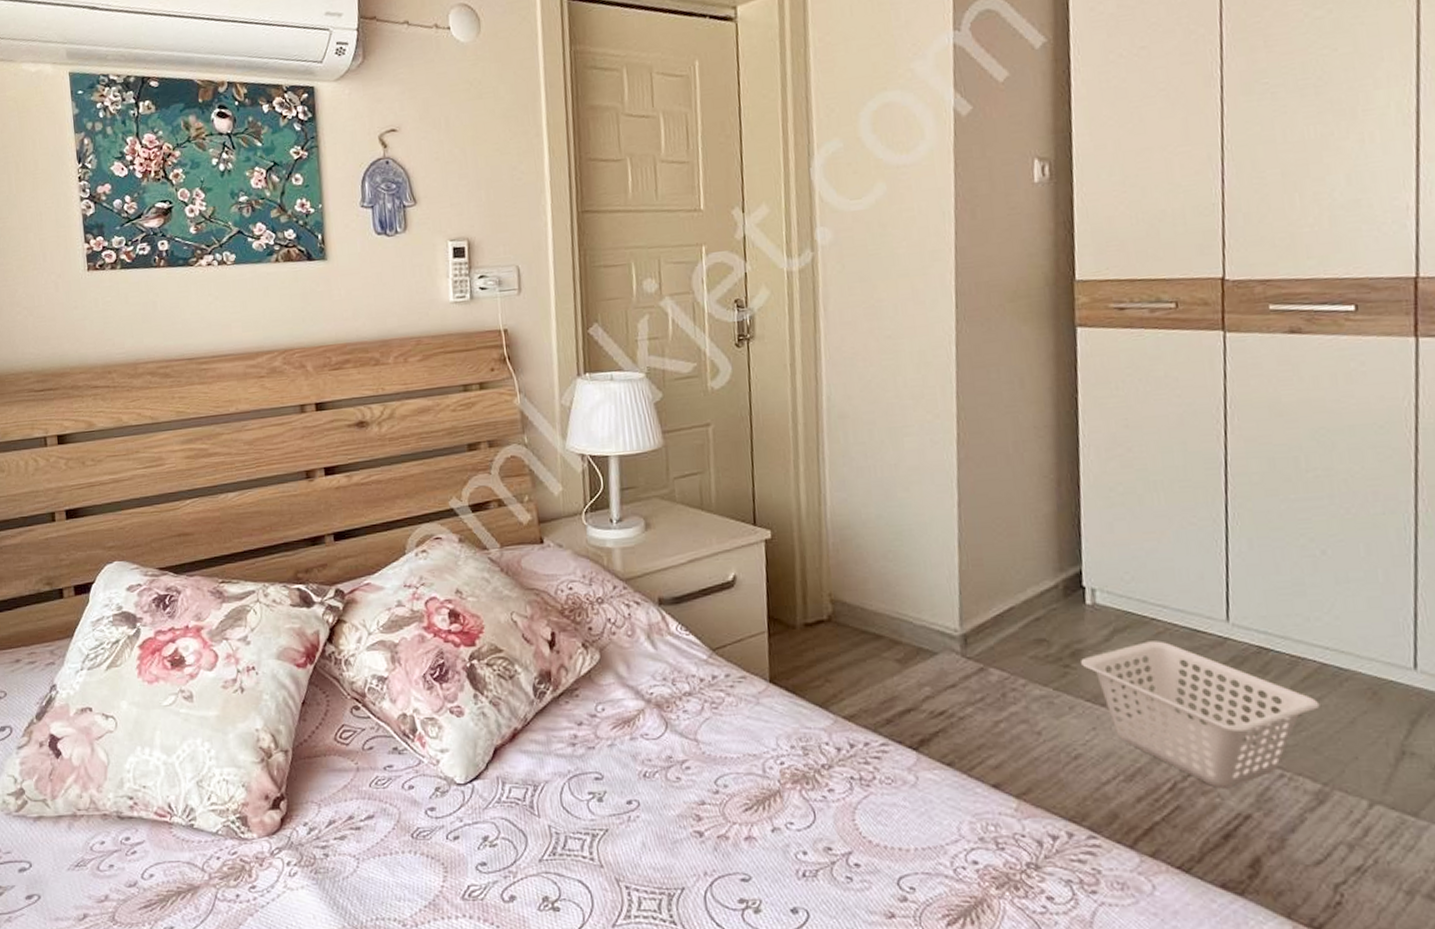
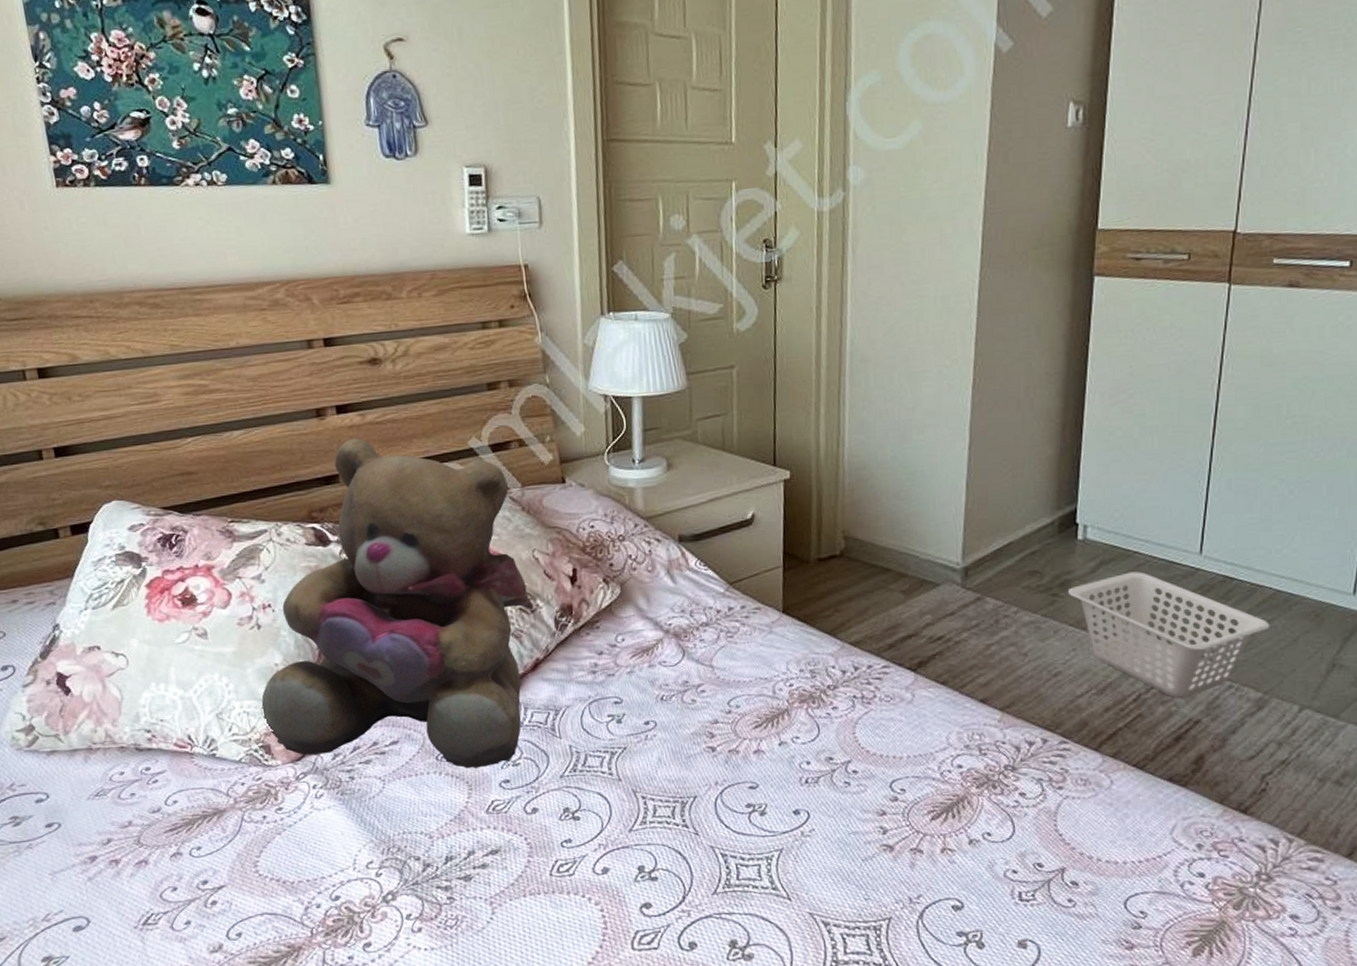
teddy bear: none [241,499,511,848] -> present [261,438,533,769]

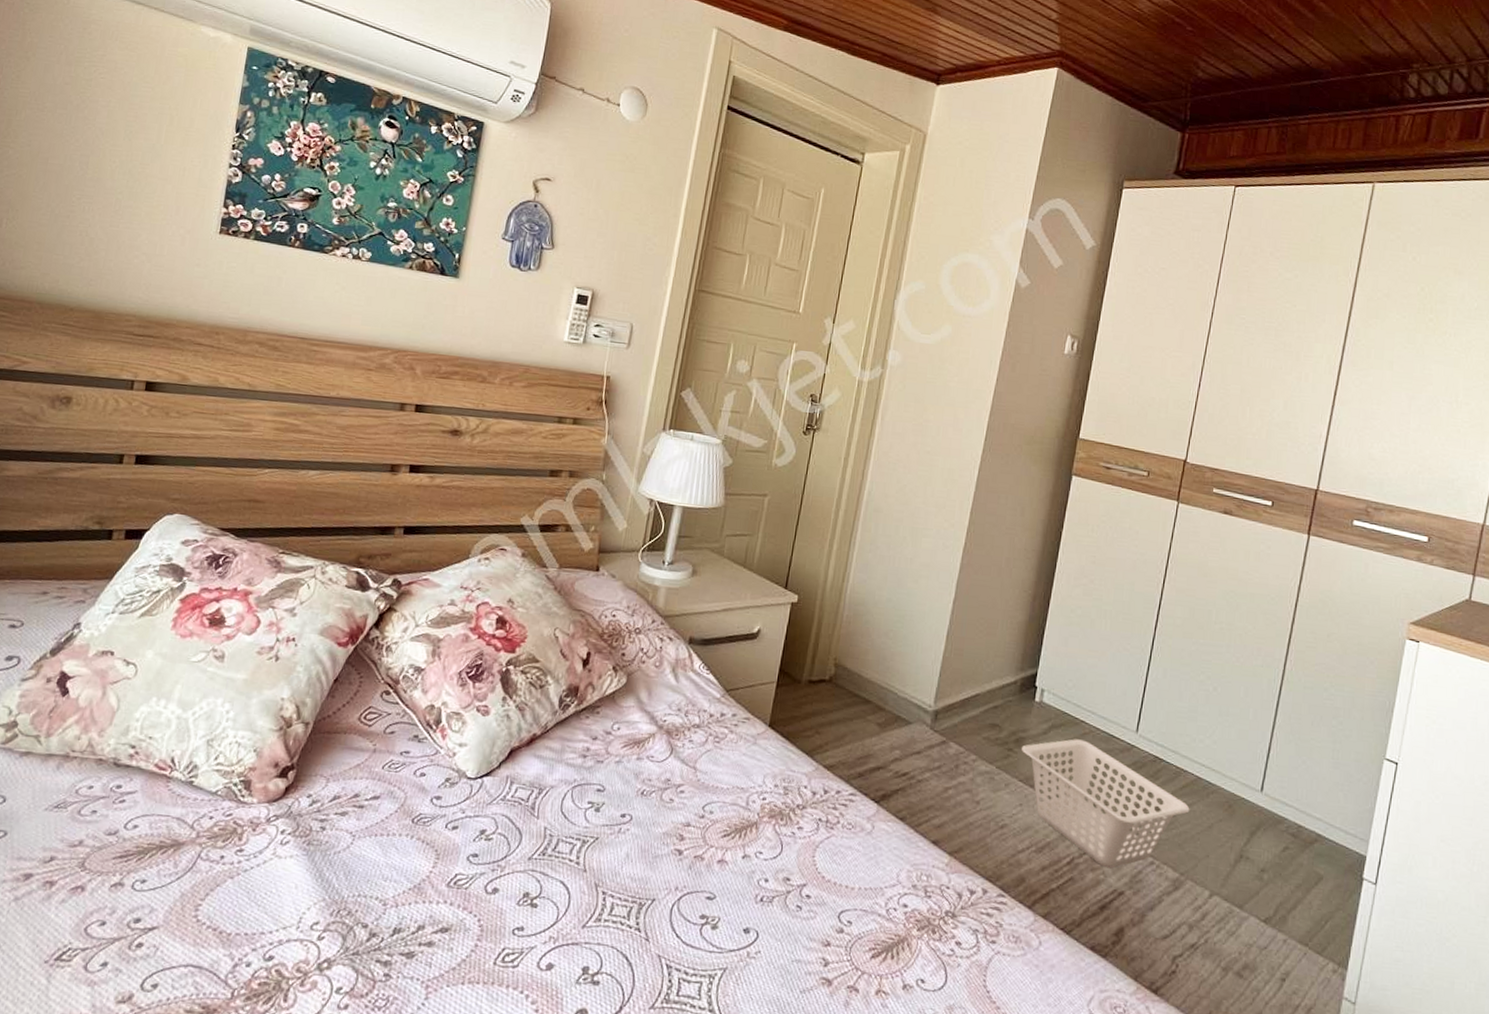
teddy bear: present [261,438,533,769] -> none [252,496,547,837]

